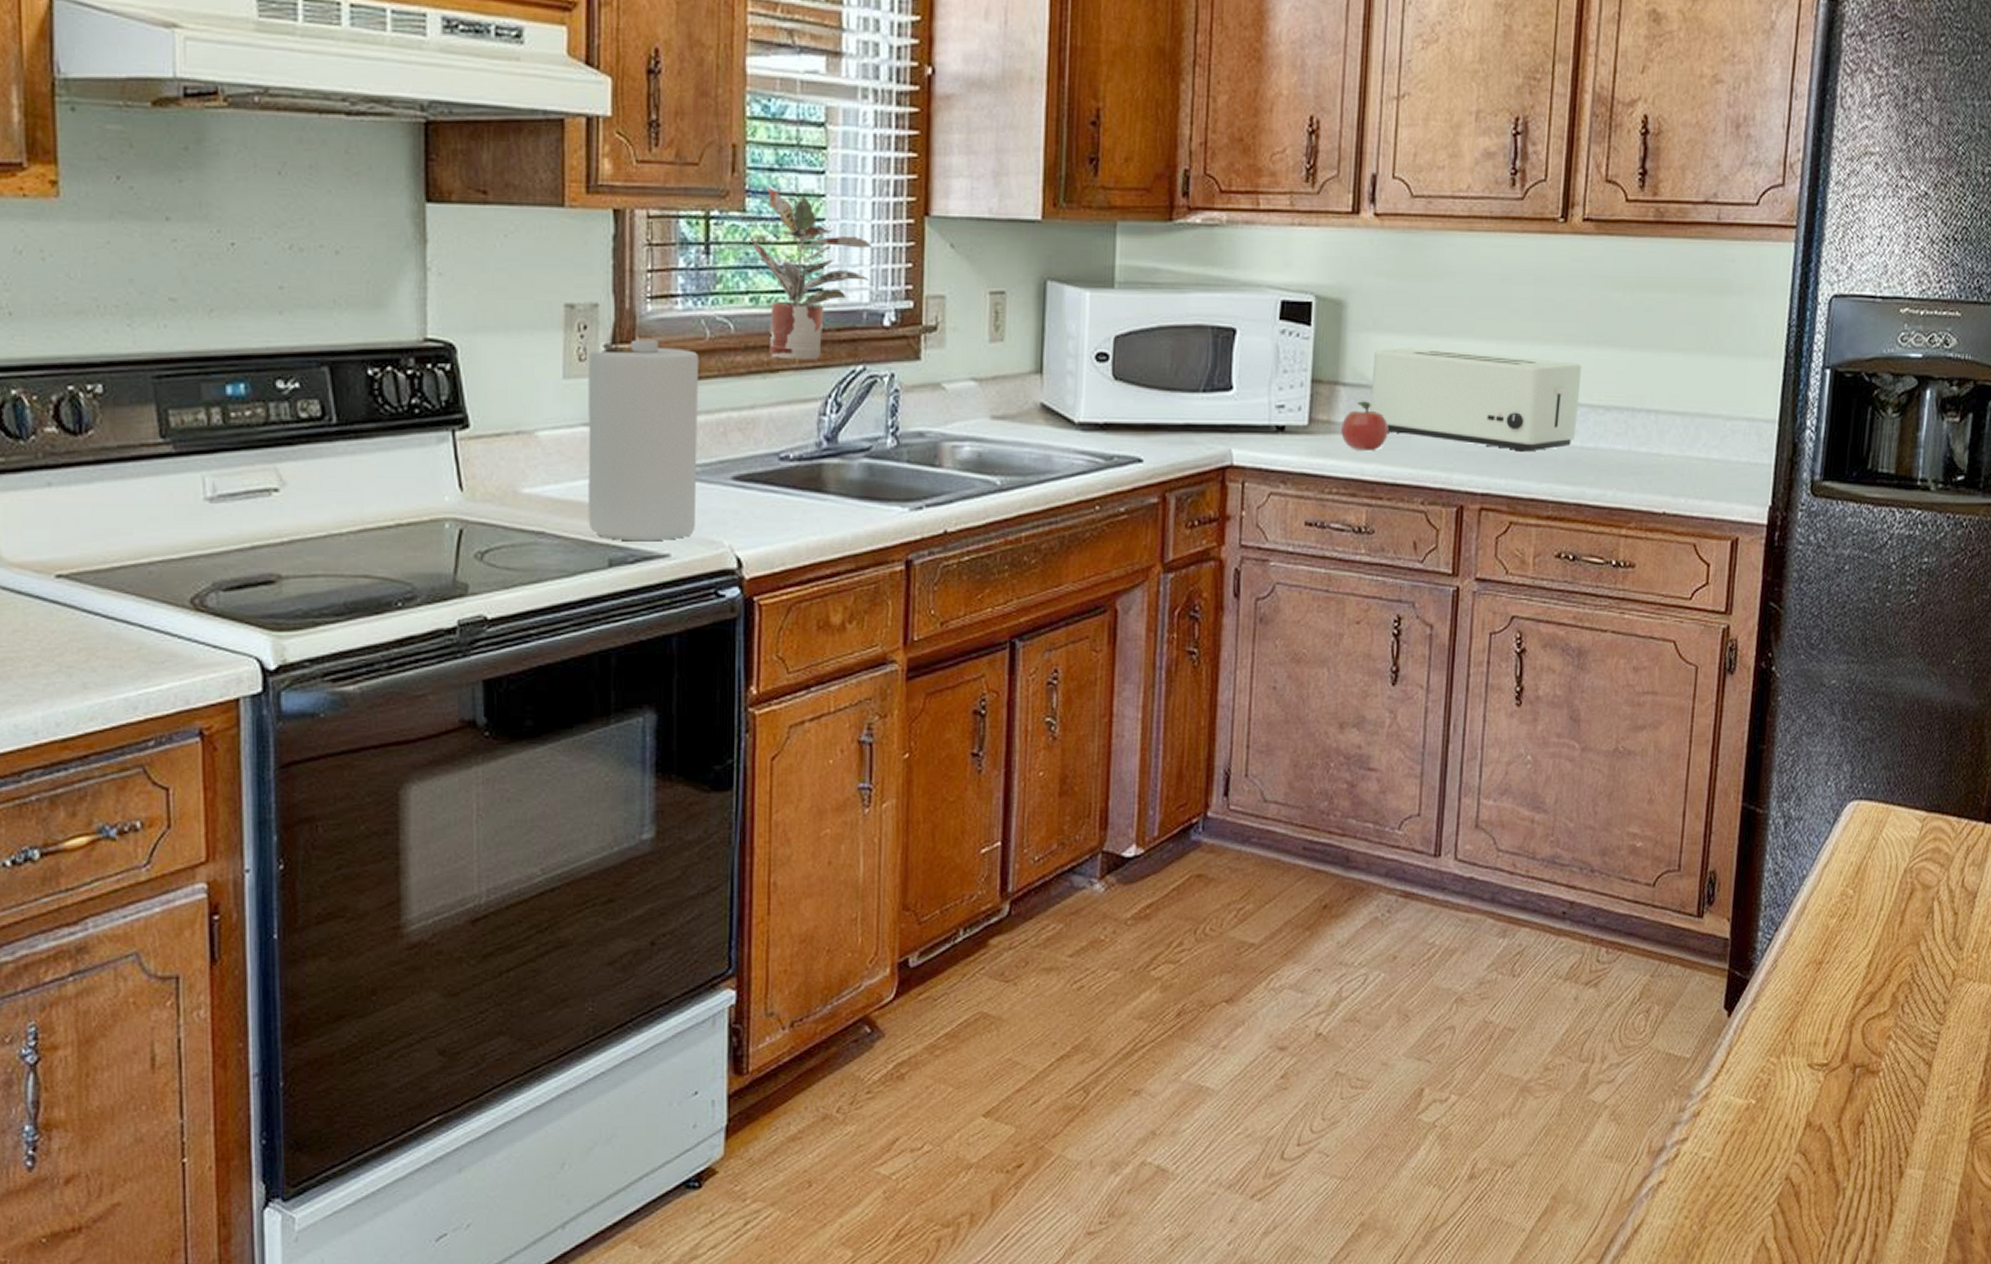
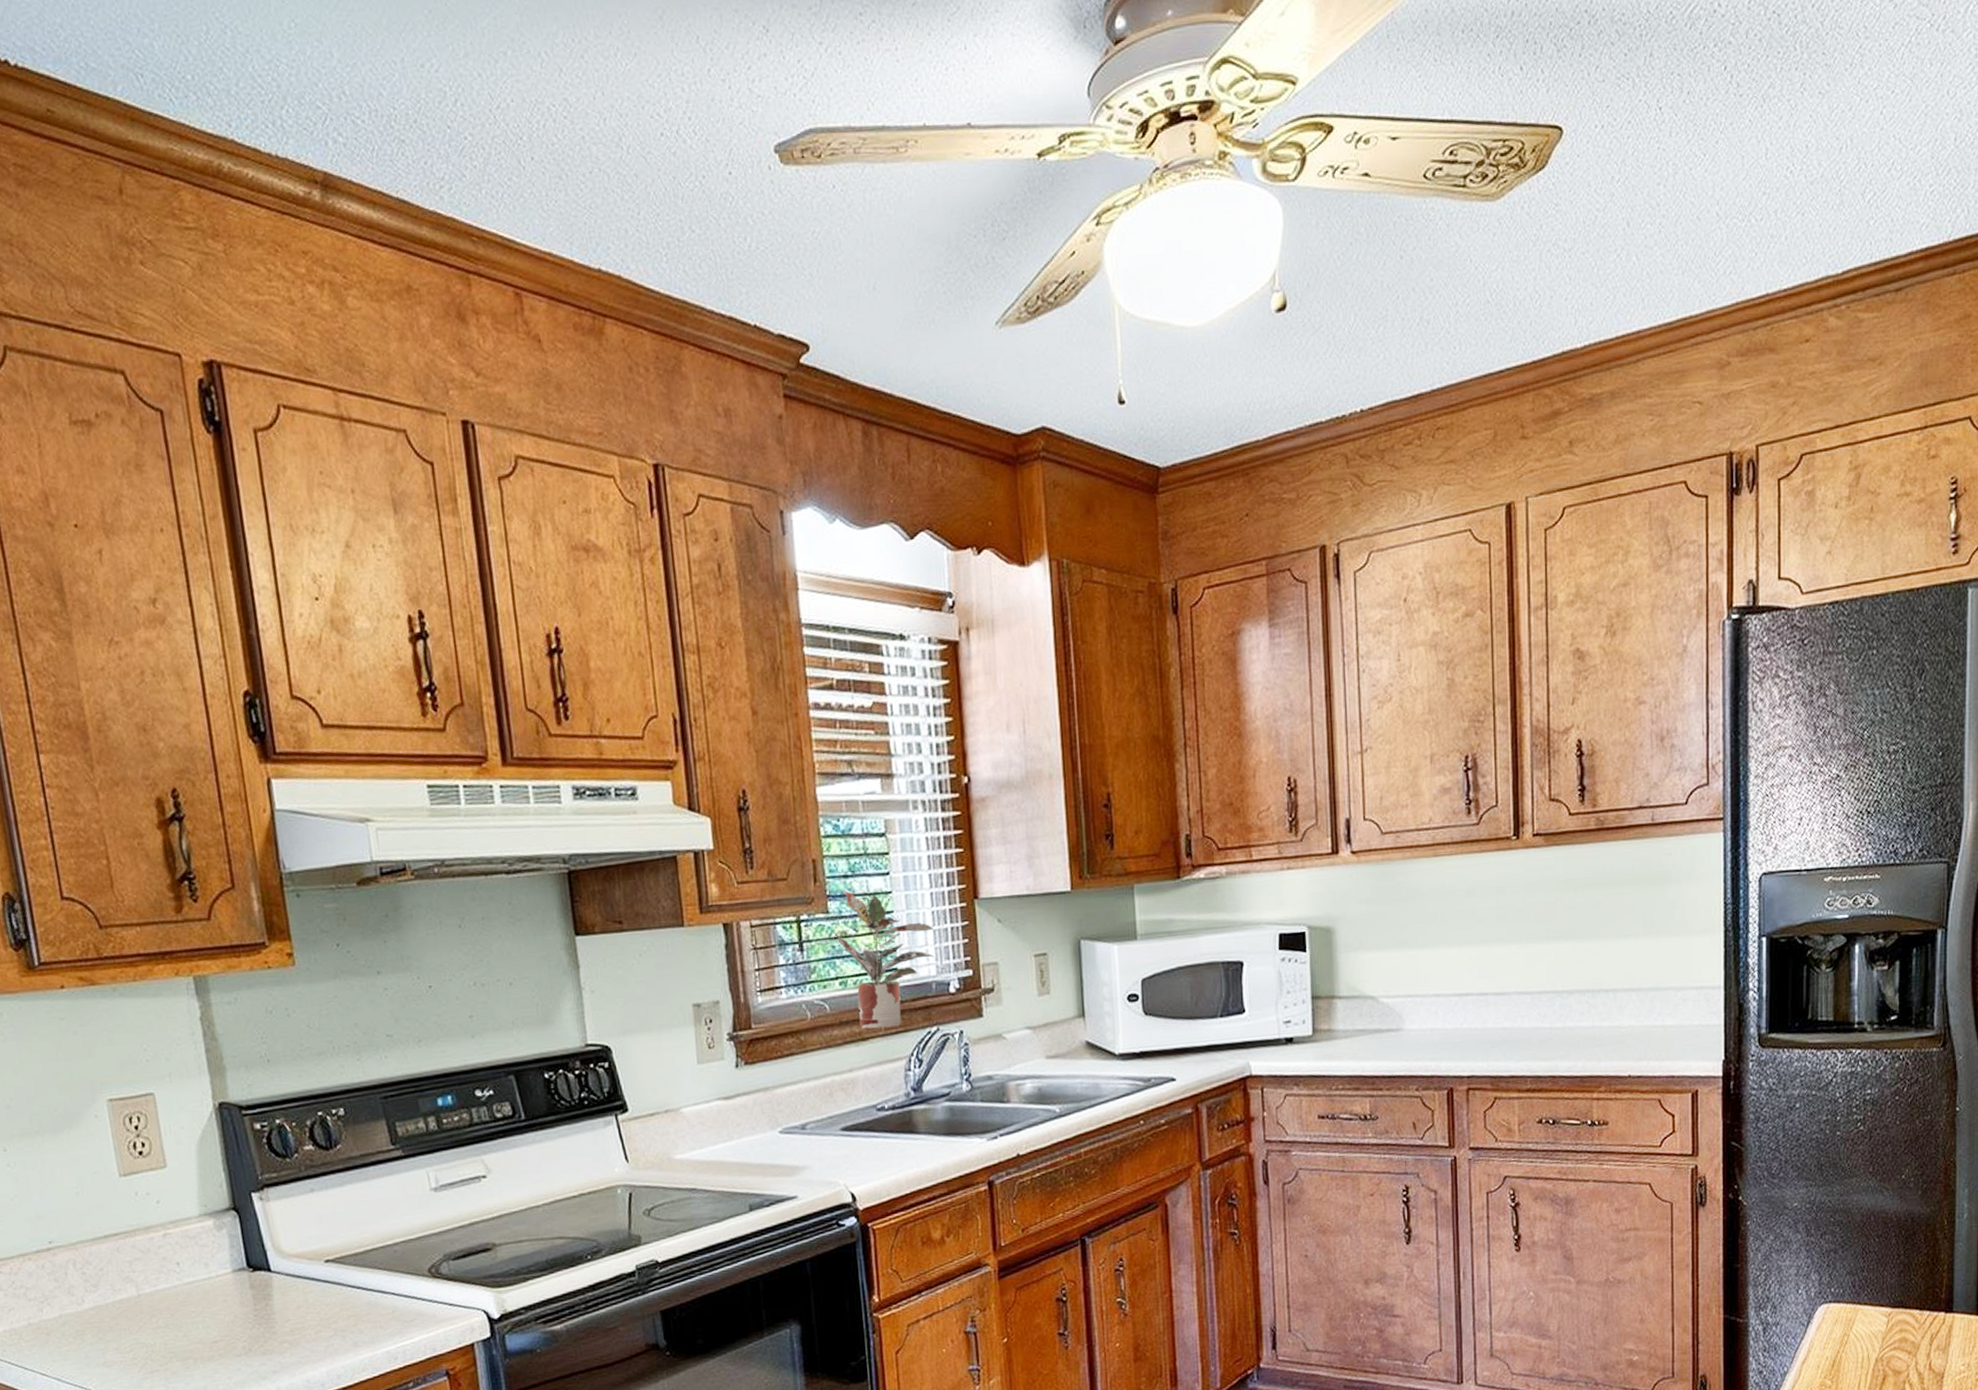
paper towel holder: present [588,339,698,542] -> none [715,1025,815,1189]
fruit: present [1340,401,1389,452] -> none [1340,1009,1382,1052]
toaster: present [1370,347,1582,452] -> none [1363,957,1545,1038]

